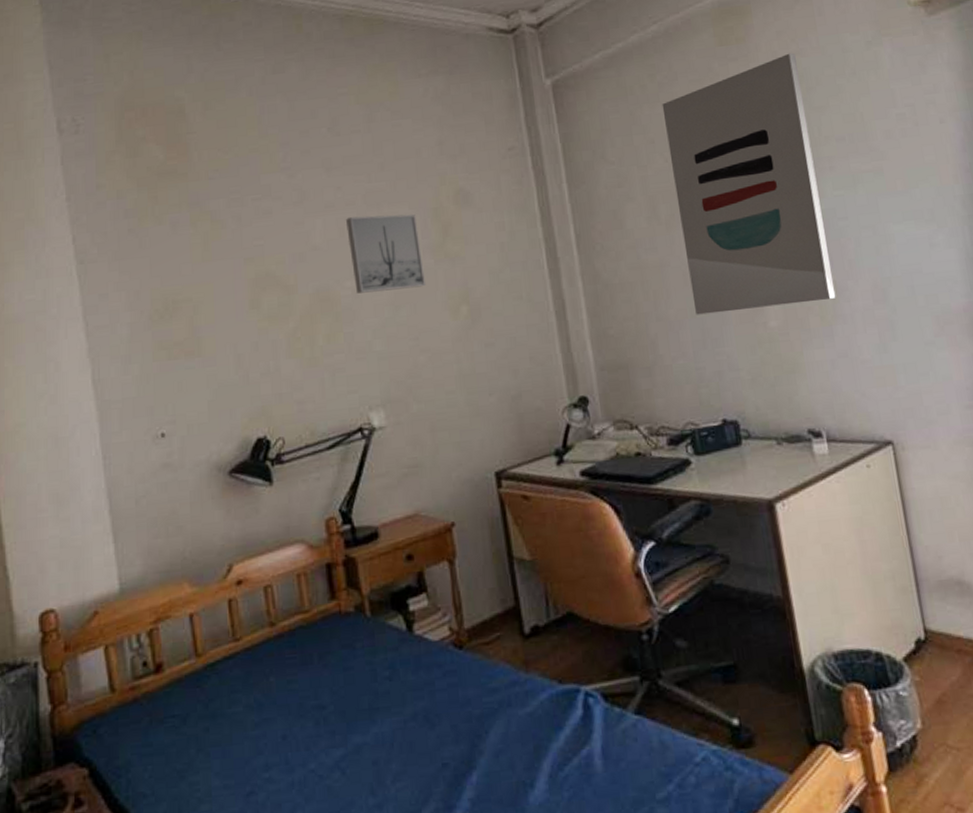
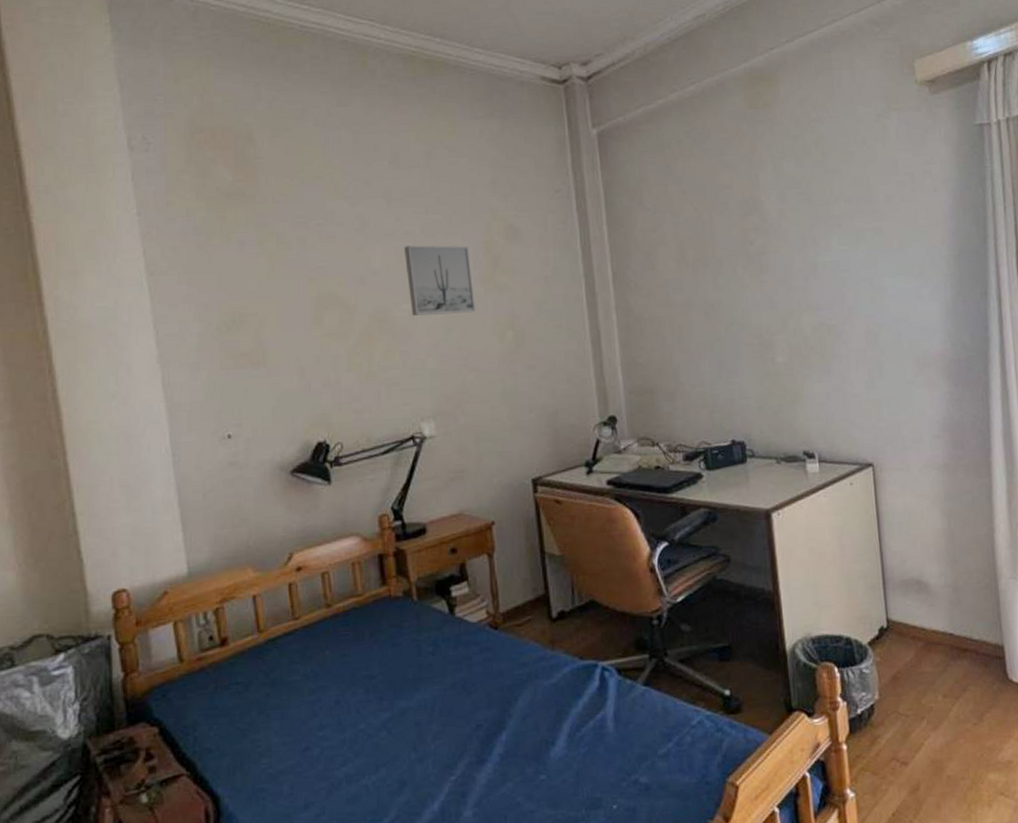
wall art: present [662,53,836,315] -> none [695,119,835,349]

